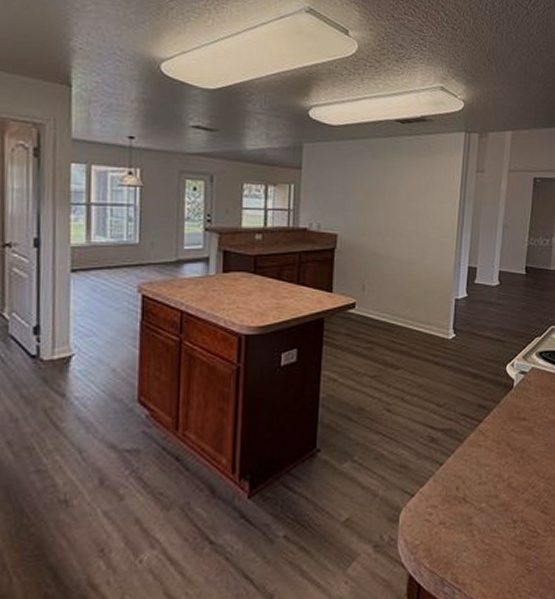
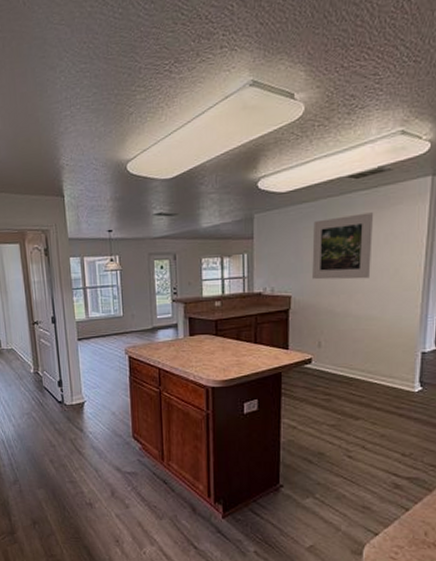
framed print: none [359,157,417,223] -> present [312,212,374,280]

